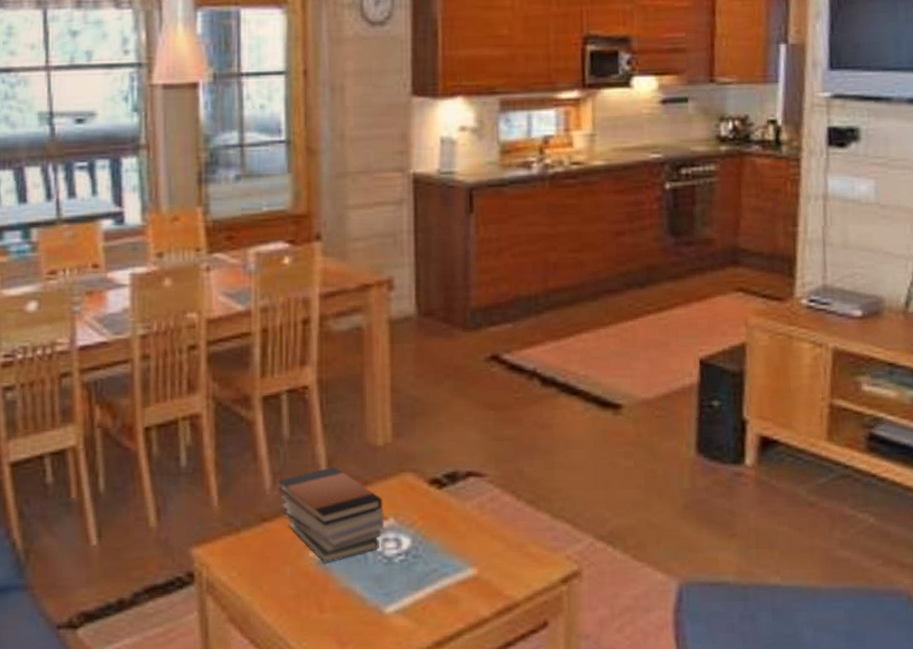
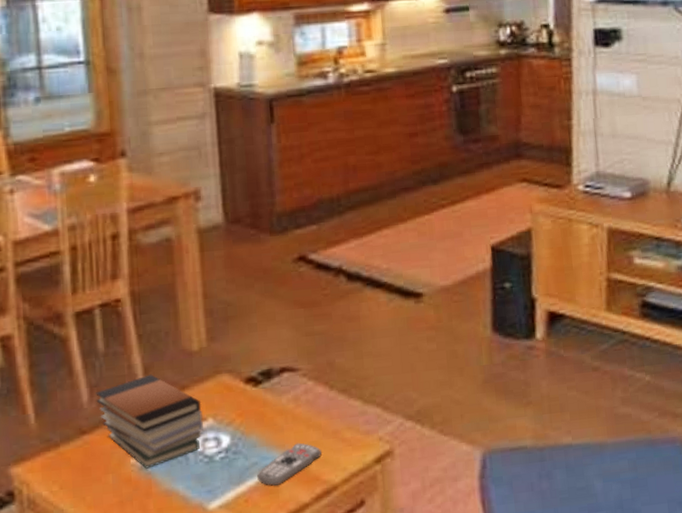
remote control: none [437,553,505,595] -> present [257,442,322,486]

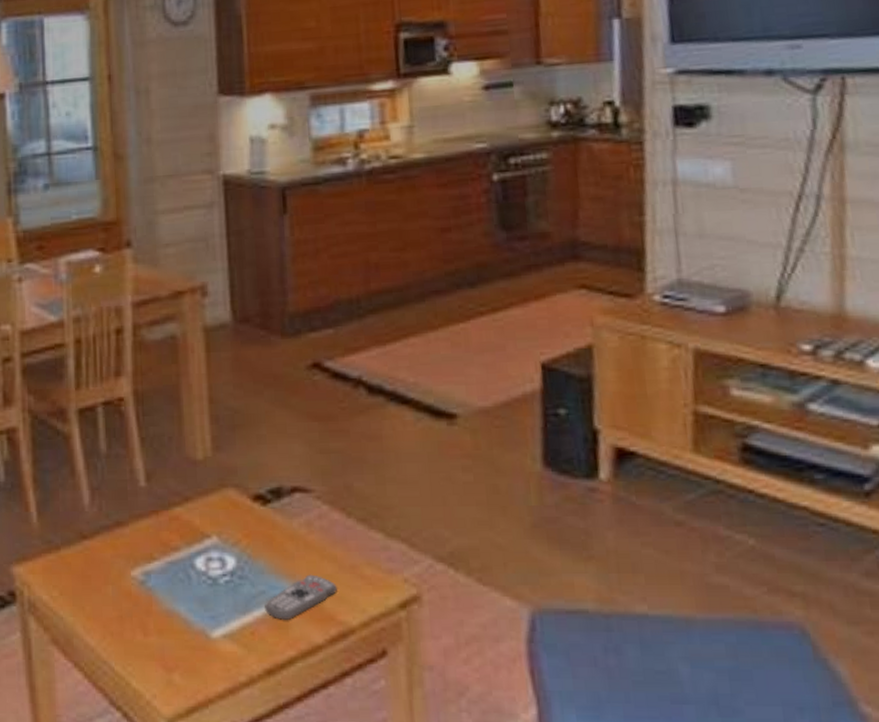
book stack: present [96,374,203,469] -> none [97,481,207,584]

